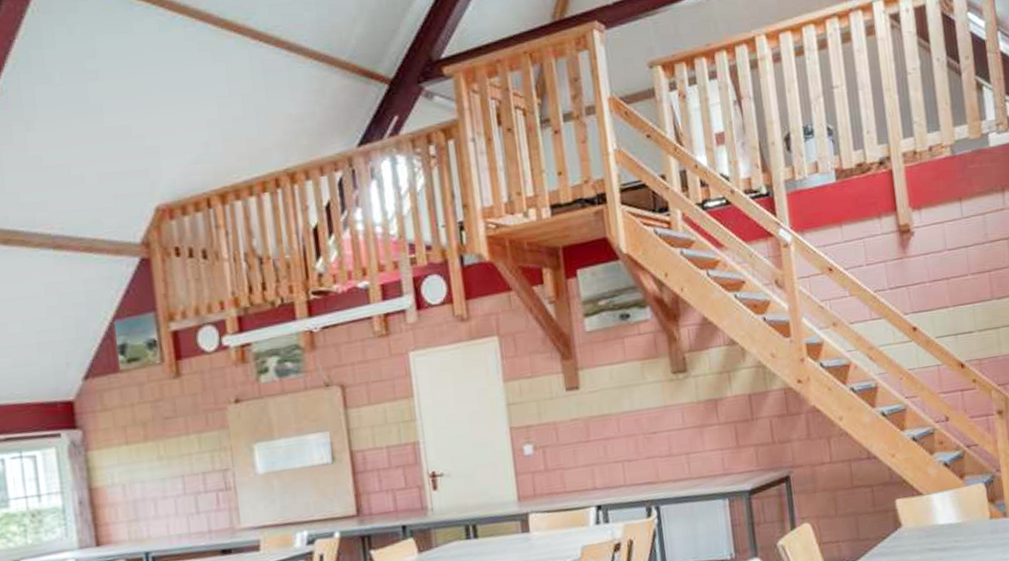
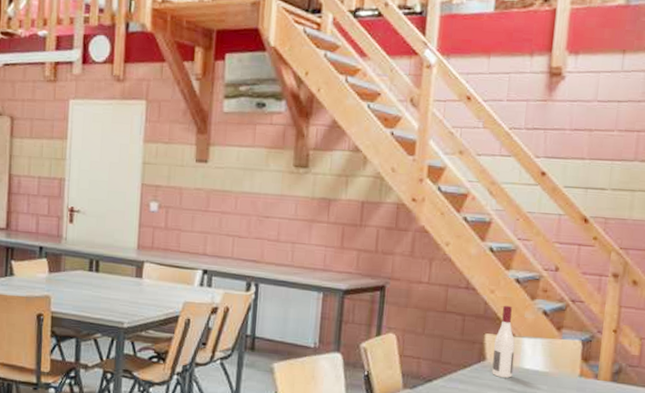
wine bottle: none [905,465,930,540] -> present [492,305,516,378]

